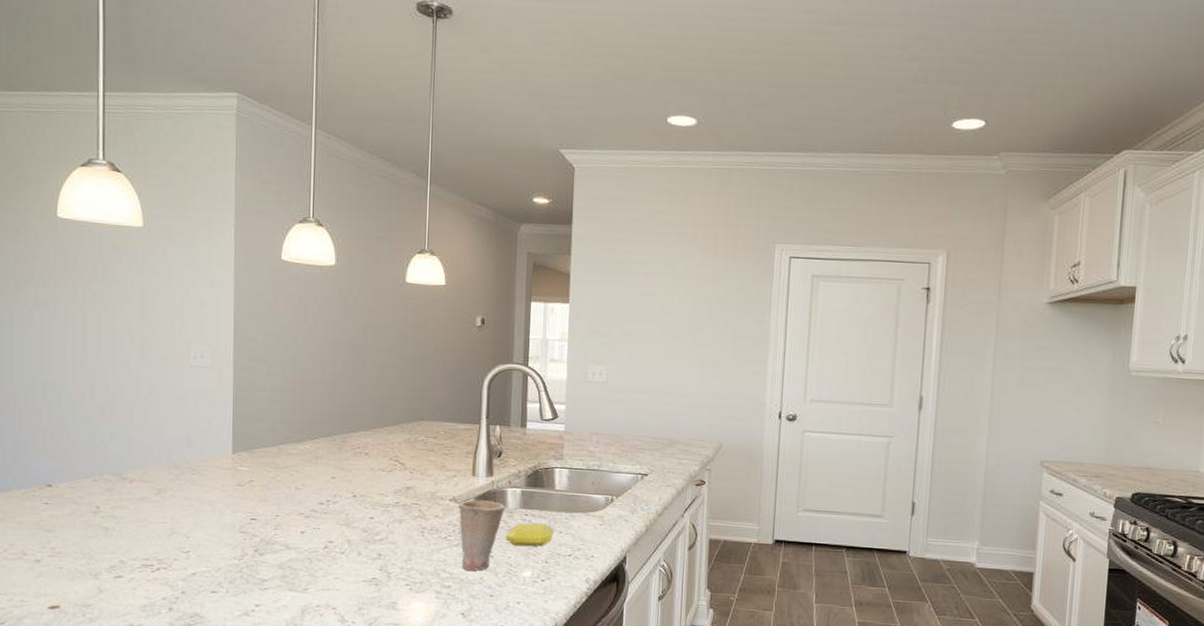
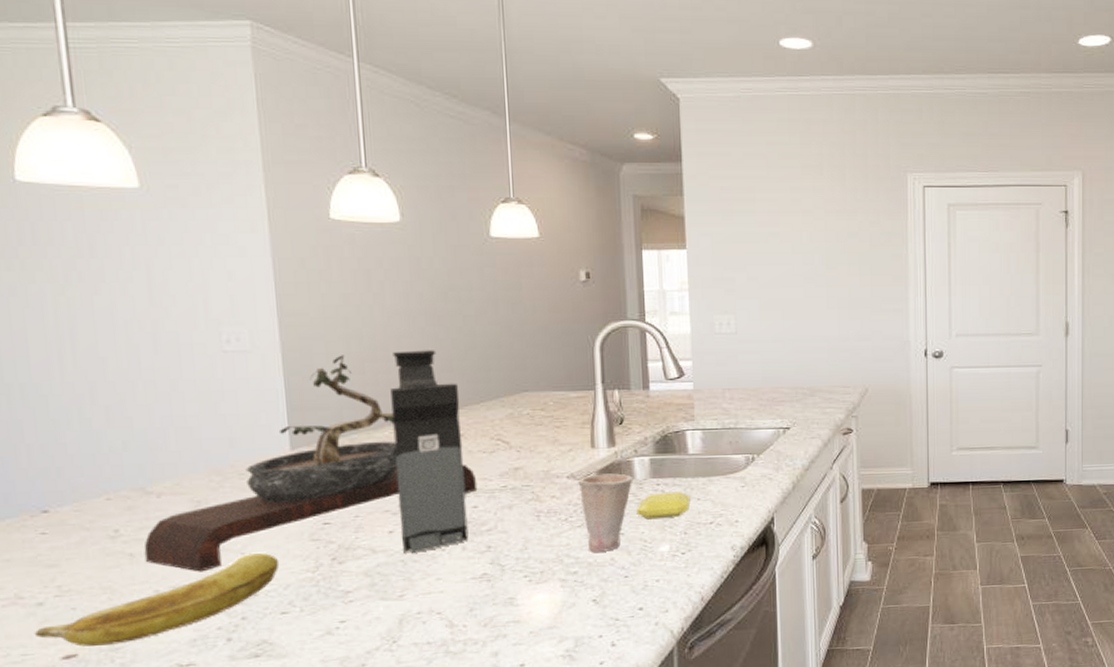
banana: none [31,538,215,602] -> present [34,553,280,647]
bonsai tree: none [116,376,376,549] -> present [144,355,478,572]
coffee maker: none [310,376,369,553] -> present [390,350,469,553]

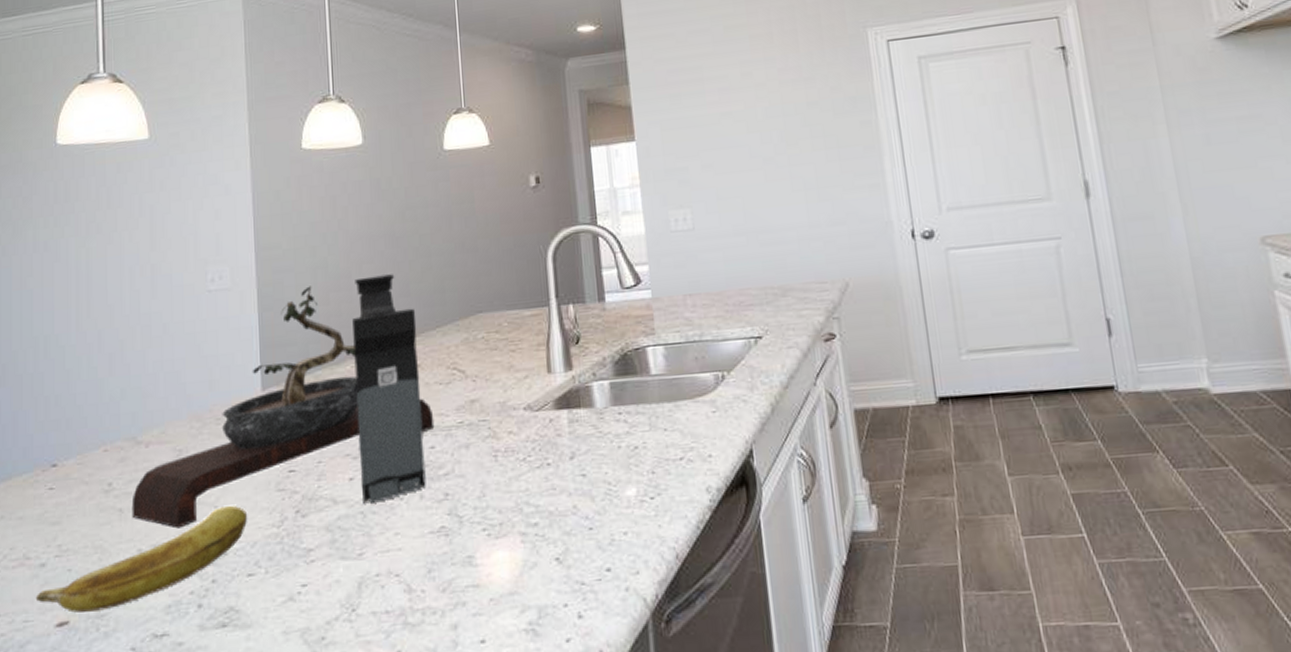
cup: present [578,473,634,552] -> none [535,401,593,499]
soap bar: present [636,491,691,520] -> none [598,420,657,457]

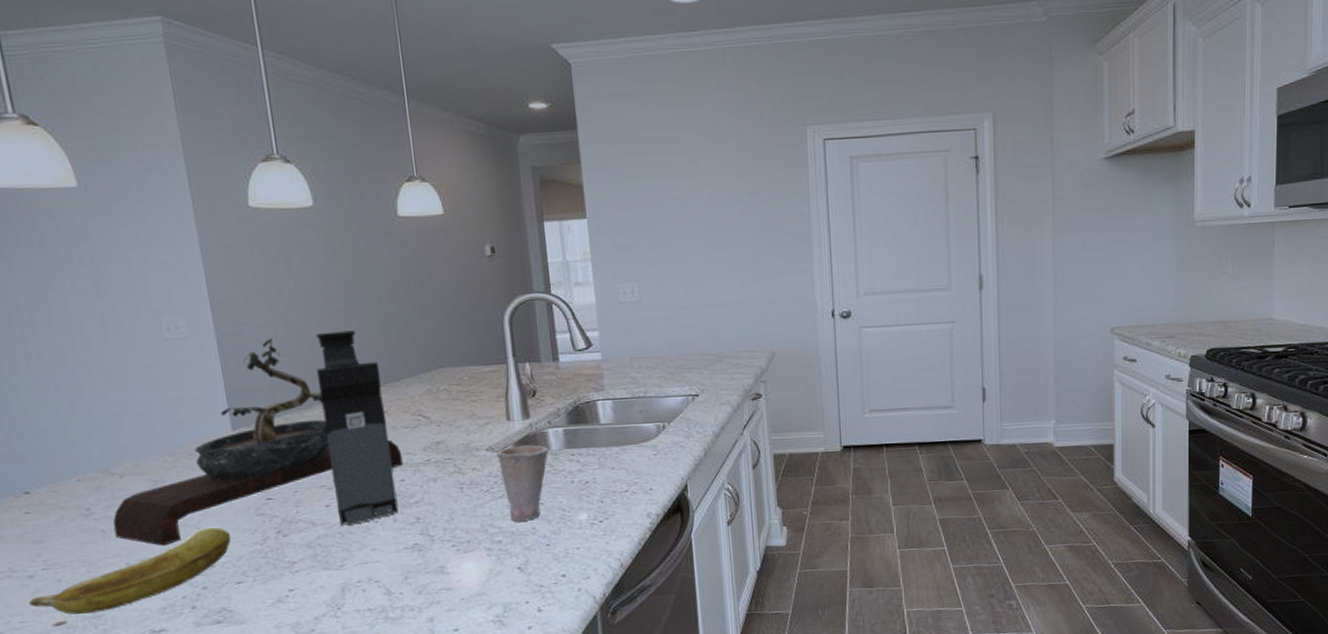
cup: none [535,401,593,499] -> present [496,444,549,522]

